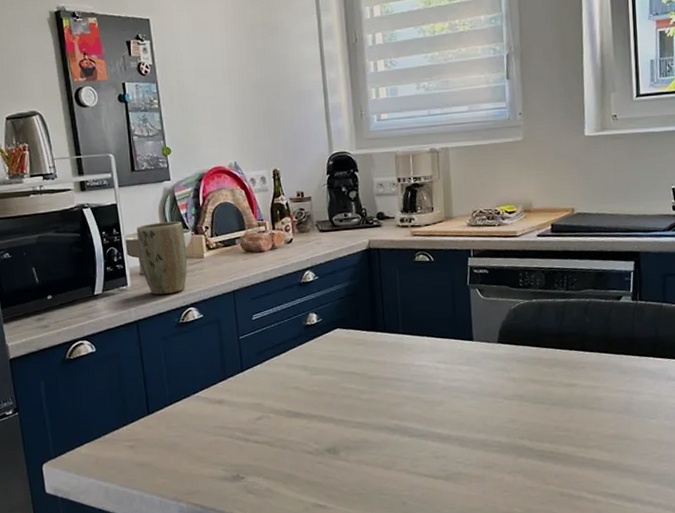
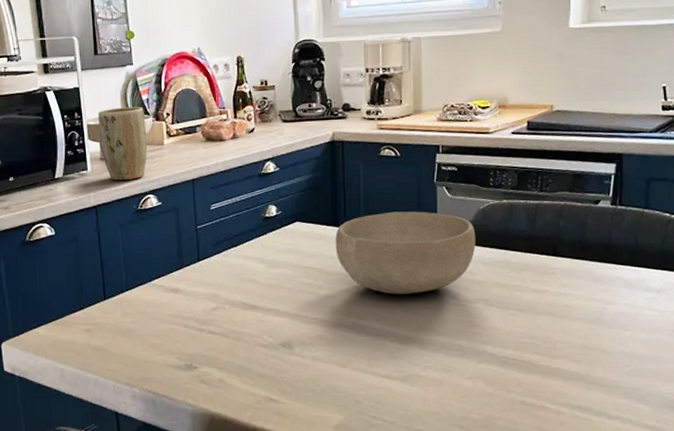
bowl: none [375,313,510,395] -> present [335,211,476,294]

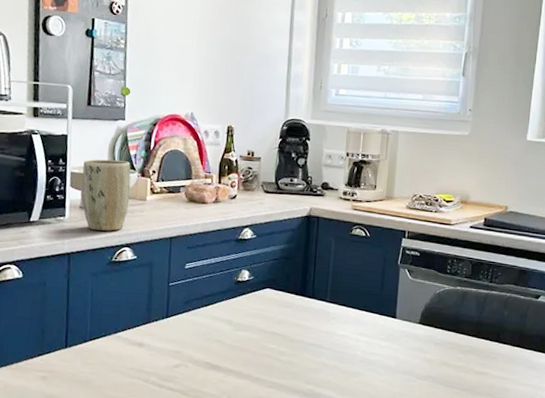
bowl: present [335,211,476,294] -> none [301,287,431,367]

